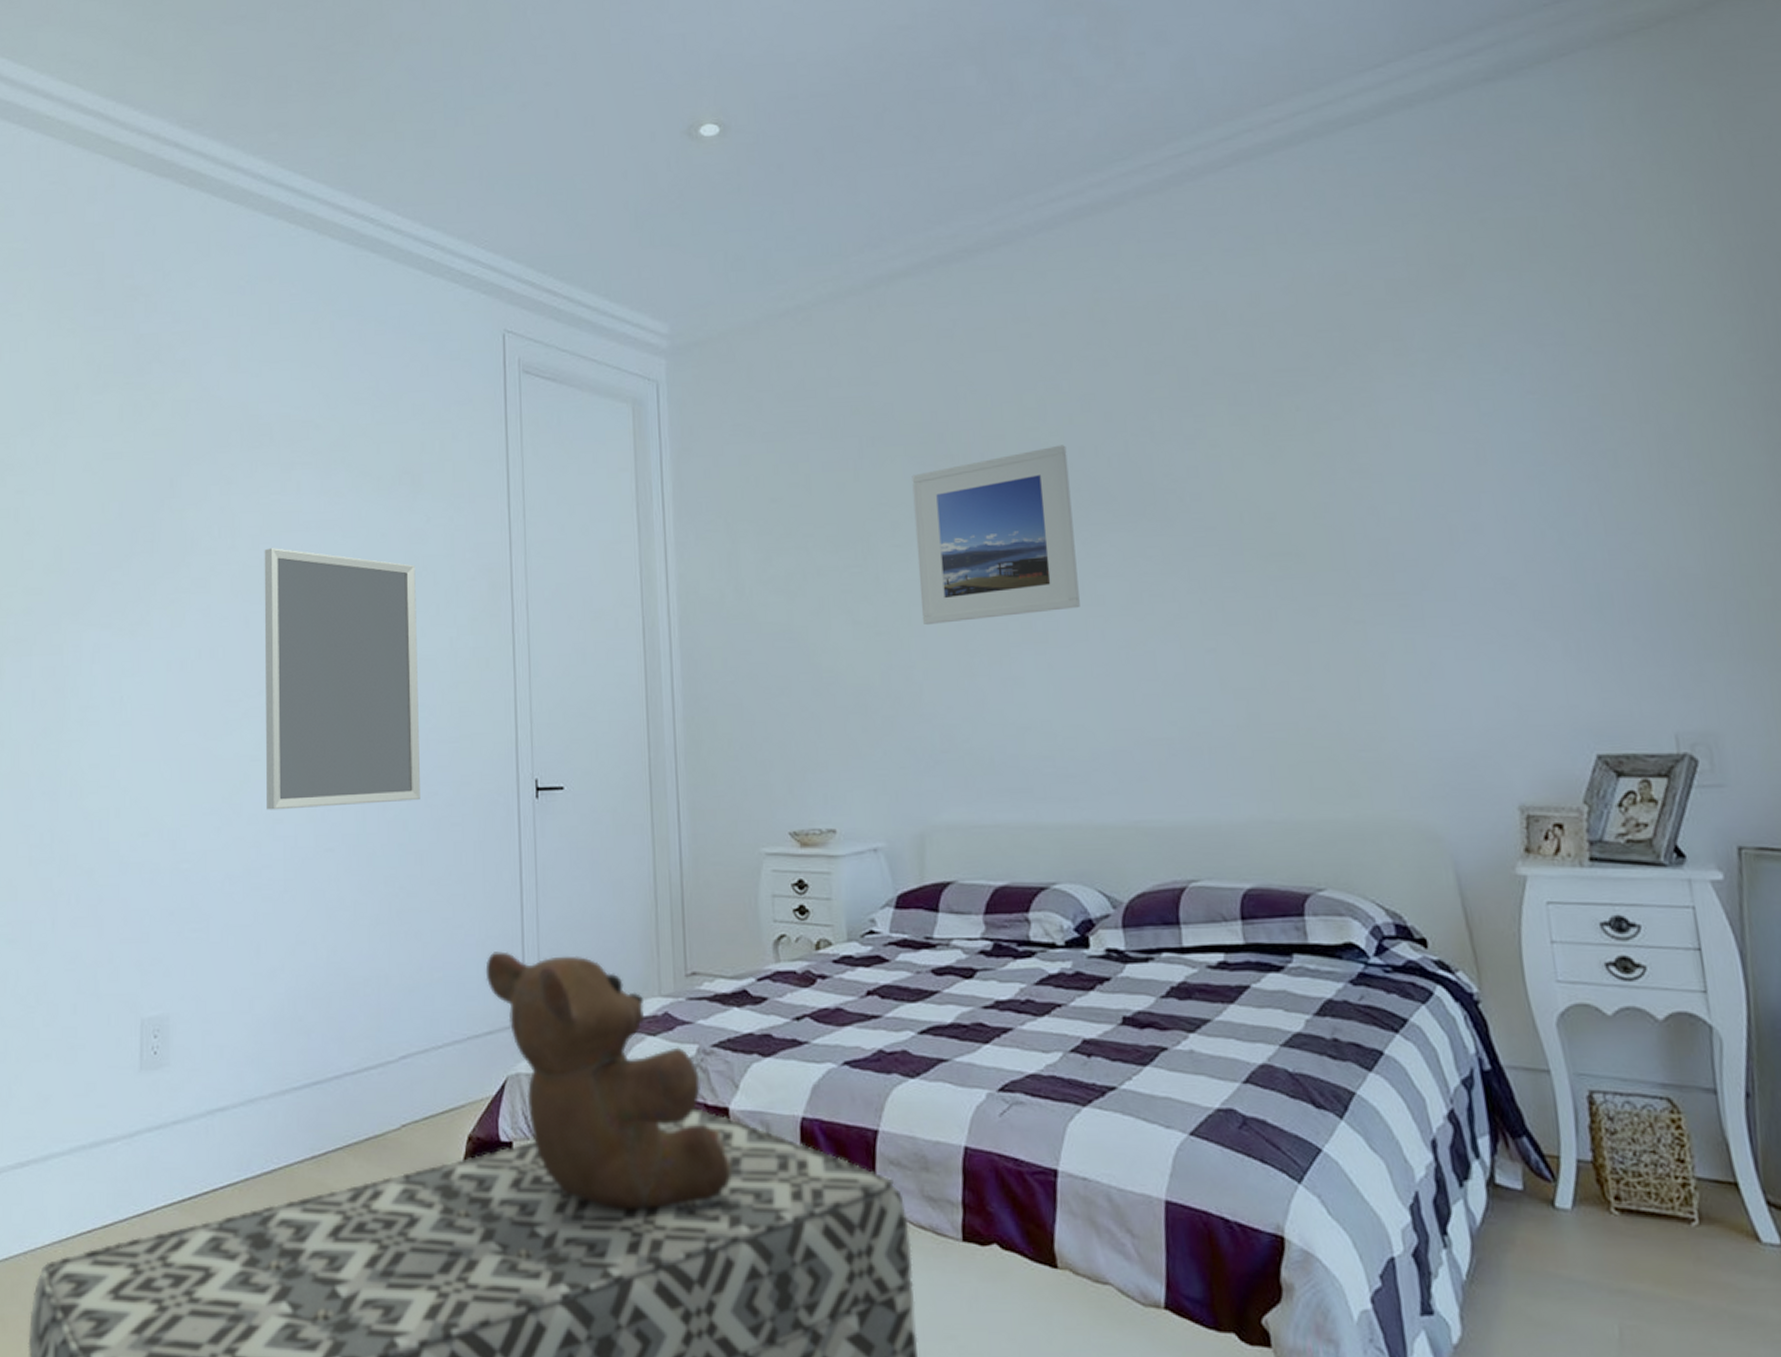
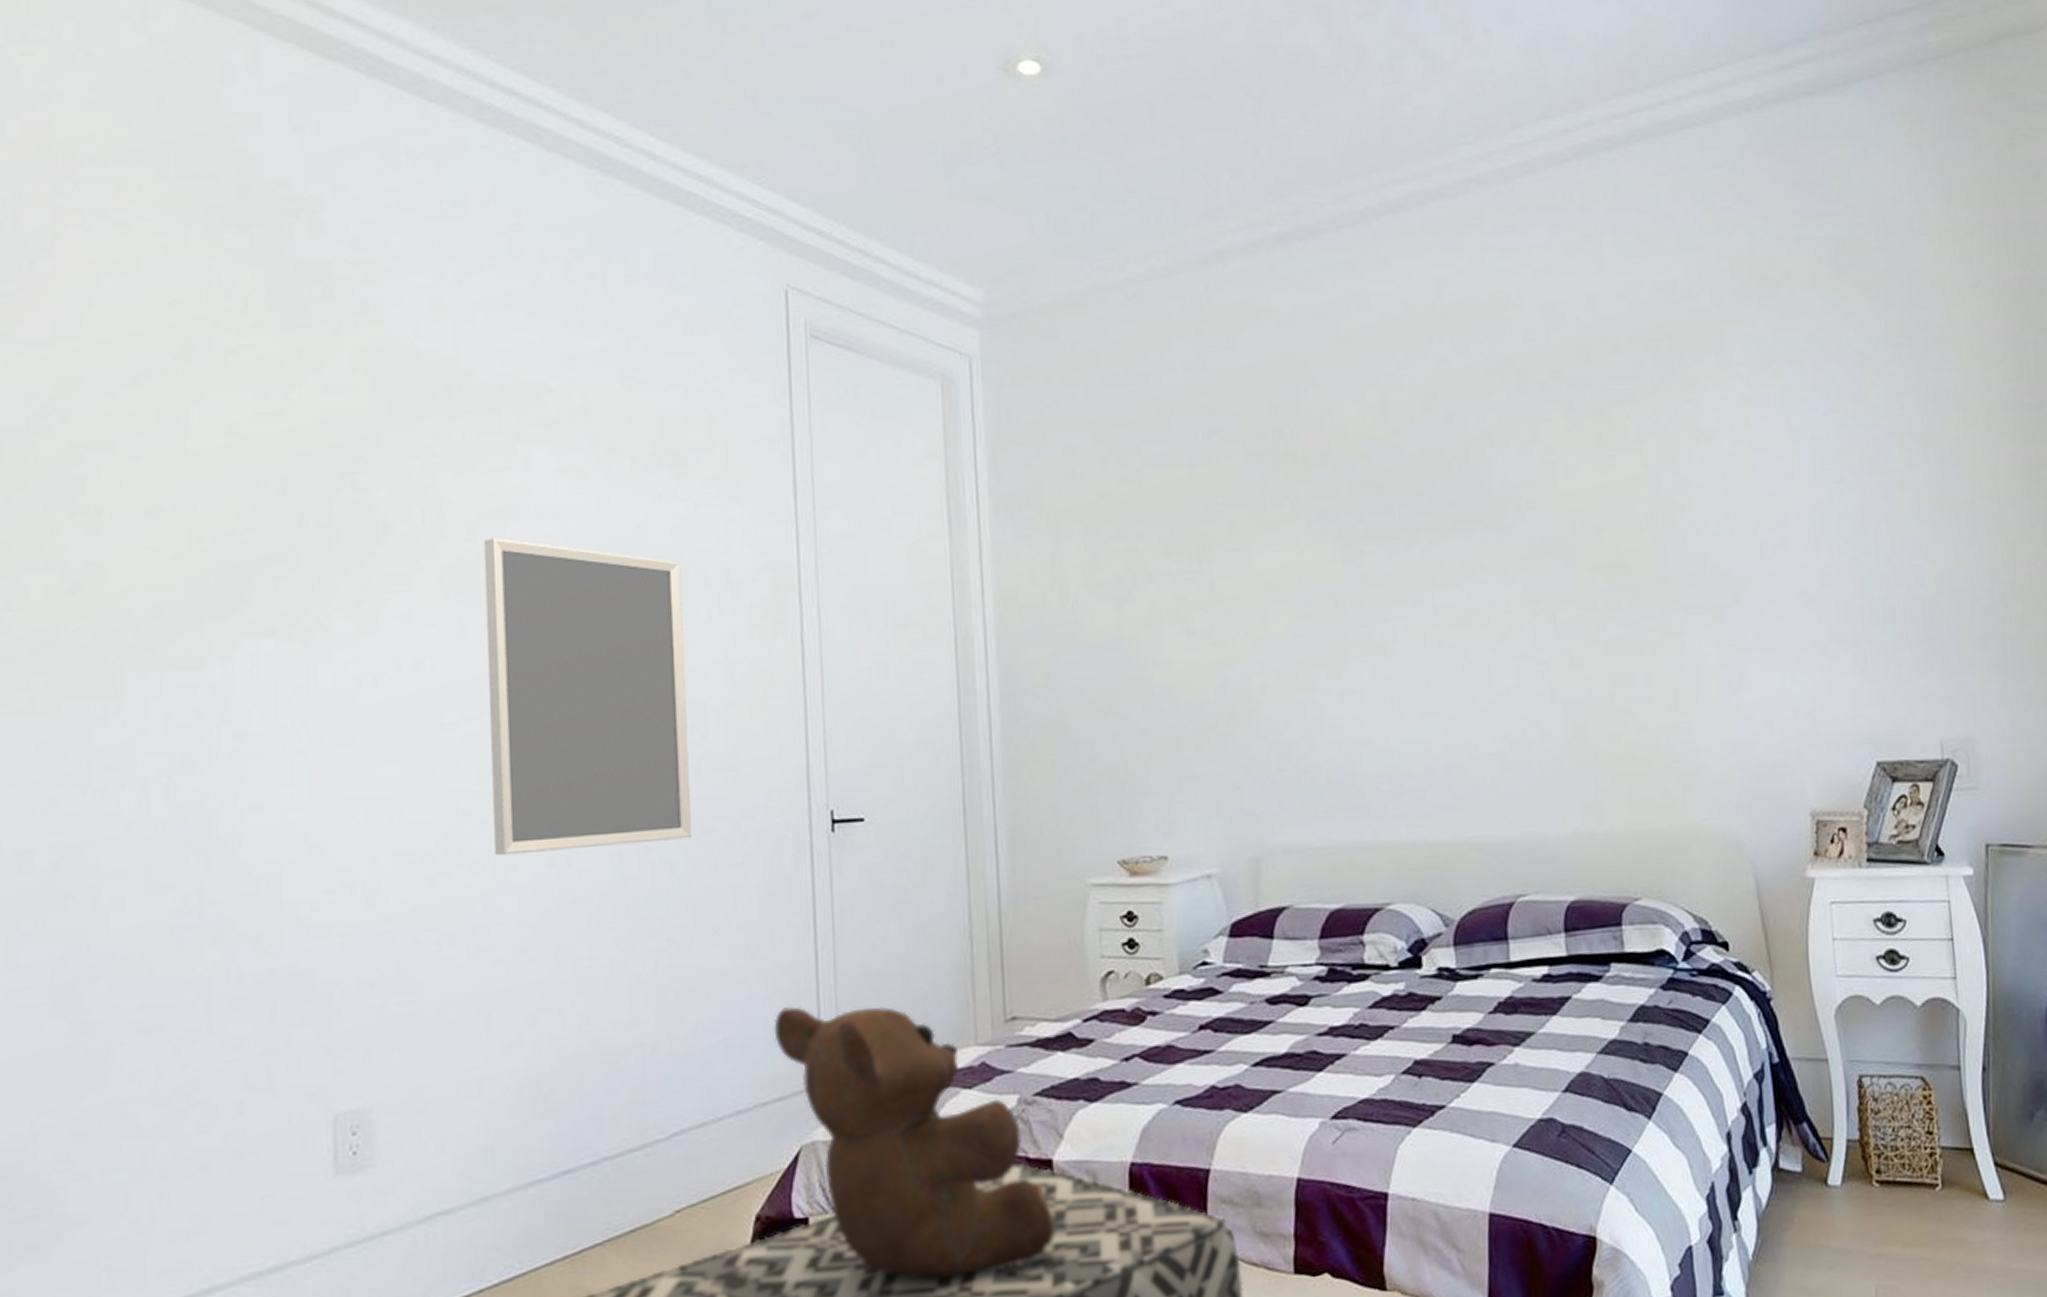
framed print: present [912,445,1080,624] -> none [1249,446,1418,635]

